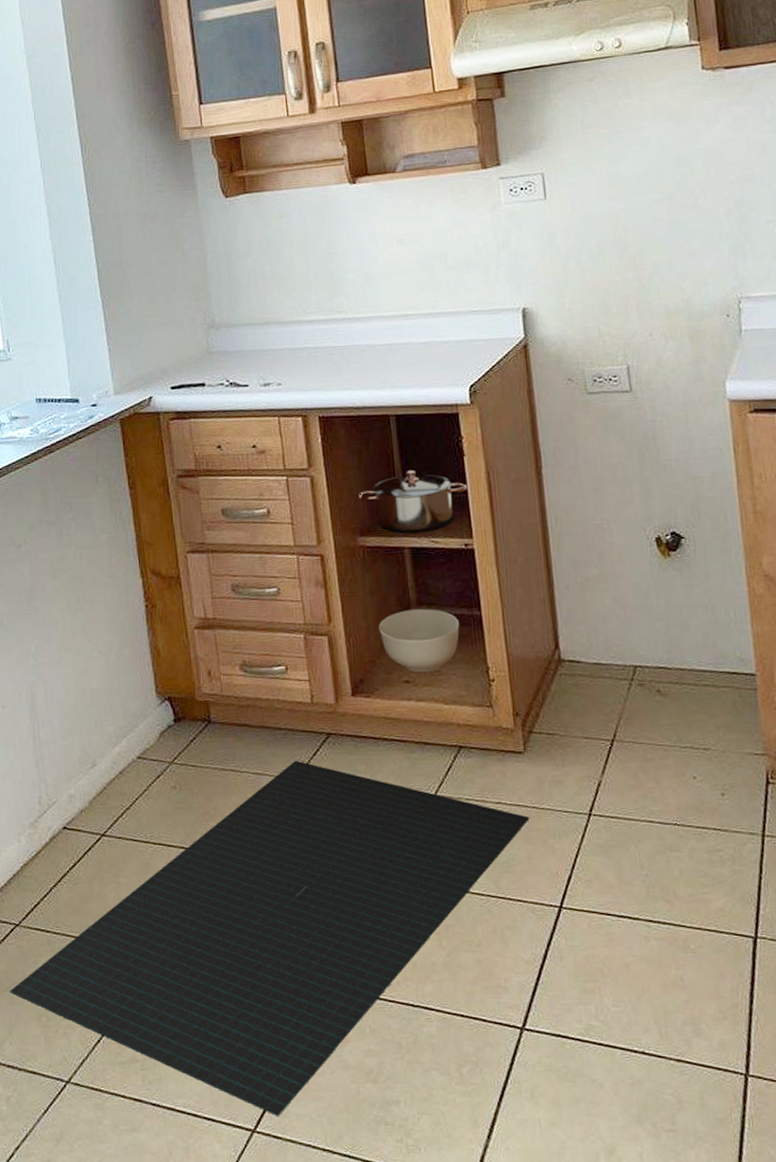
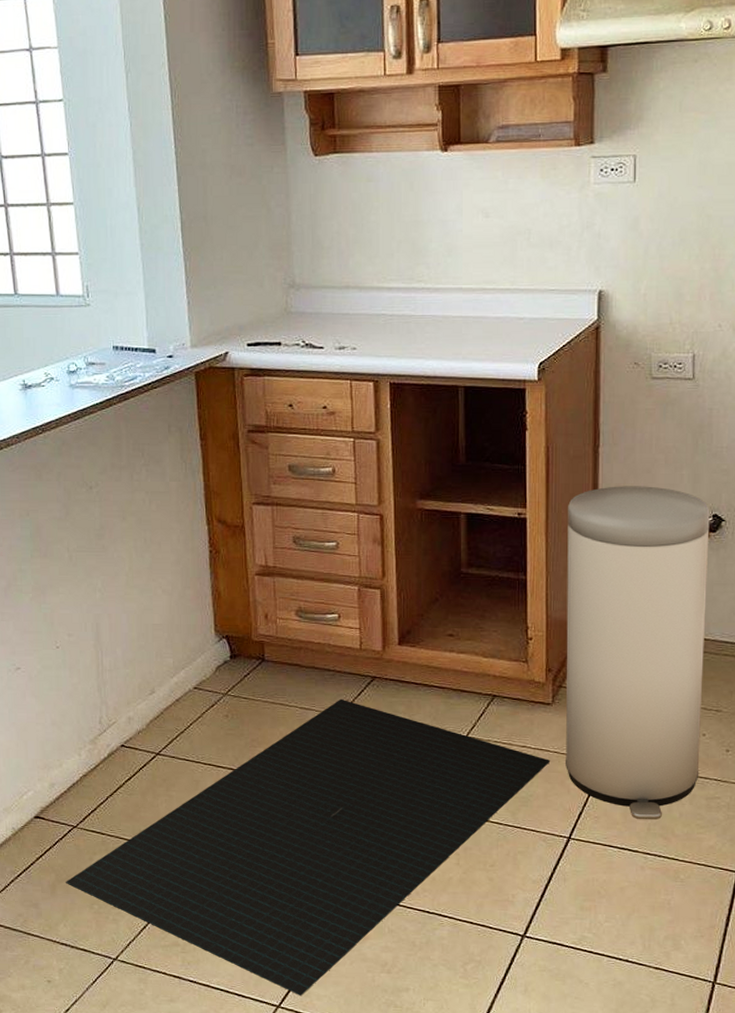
cooking pot: present [359,469,467,534] -> none [422,440,526,500]
bowl: present [378,608,460,672] -> none [429,569,506,627]
pedal bin: none [516,506,696,881] -> present [566,486,710,820]

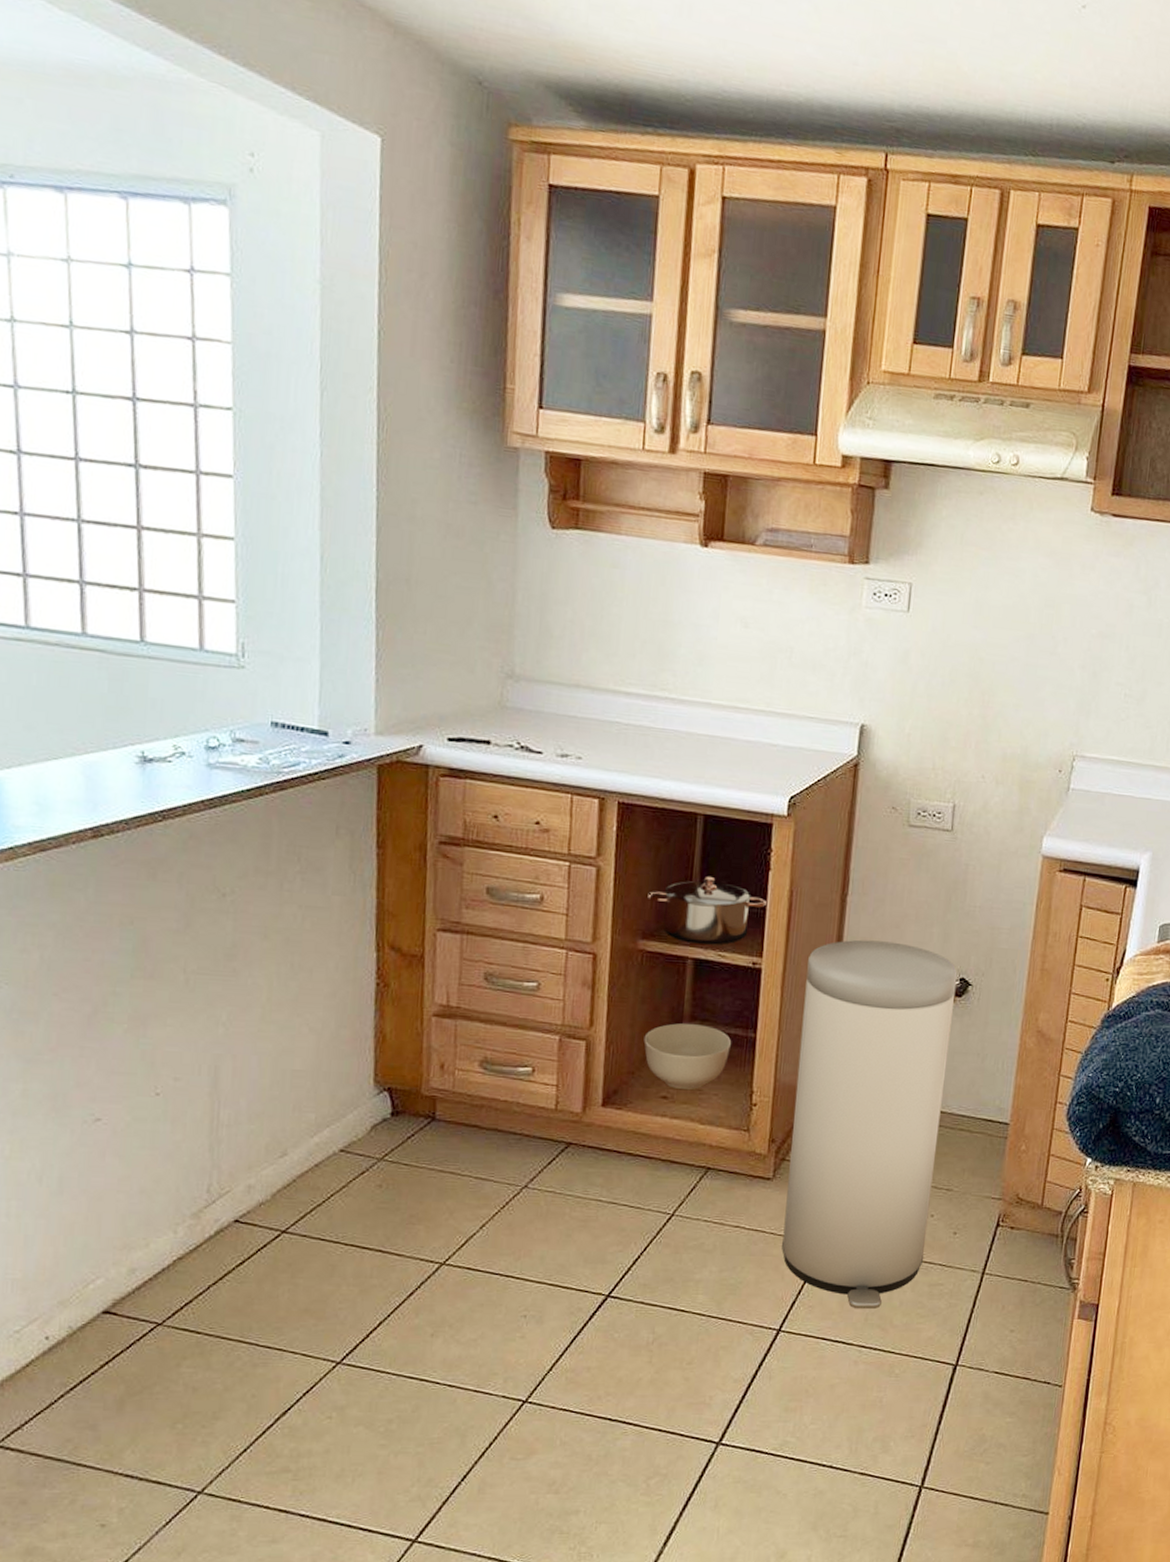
floor mat: present [66,698,551,997] -> none [139,1167,766,1527]
cooking pot: none [422,440,526,500] -> present [648,876,766,945]
bowl: none [429,569,506,627] -> present [643,1023,732,1089]

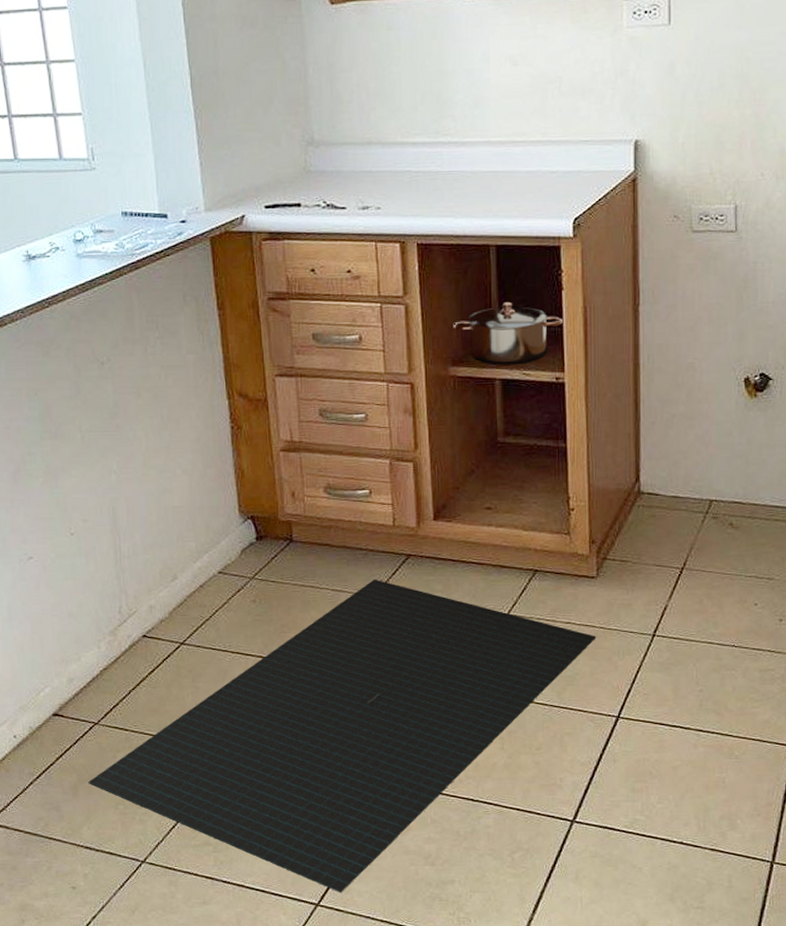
floor mat: none [139,1167,766,1527] -> present [88,579,597,894]
bowl: present [643,1023,732,1089] -> none [464,438,545,500]
pedal bin: present [782,939,958,1310] -> none [608,345,757,696]

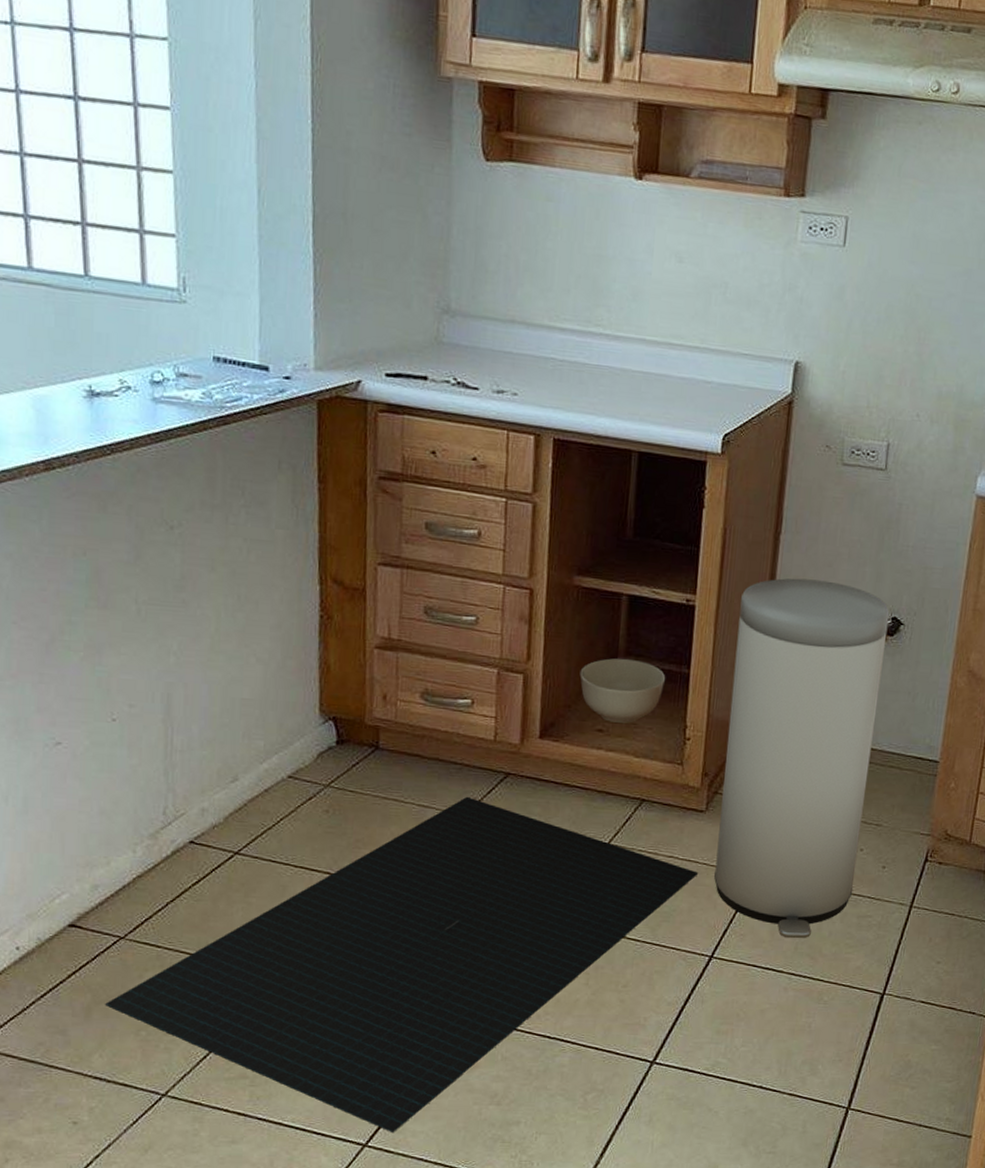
cooking pot: present [453,301,562,365] -> none [583,513,700,582]
bowl: none [464,438,545,500] -> present [579,658,666,723]
pedal bin: none [608,345,757,696] -> present [714,578,890,939]

